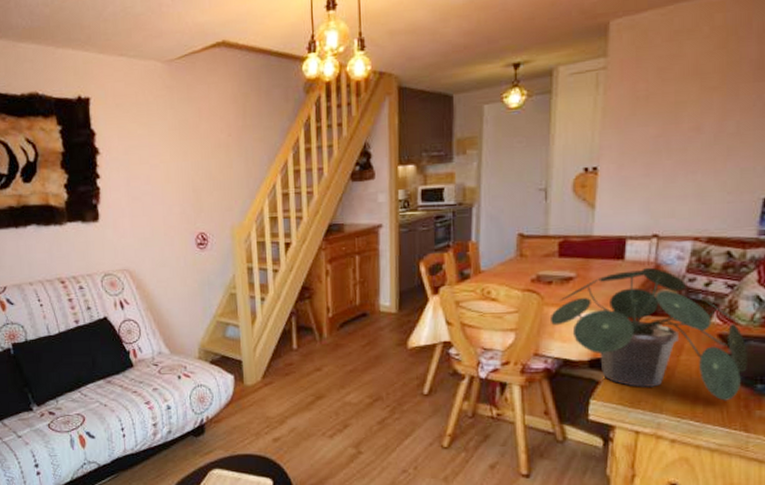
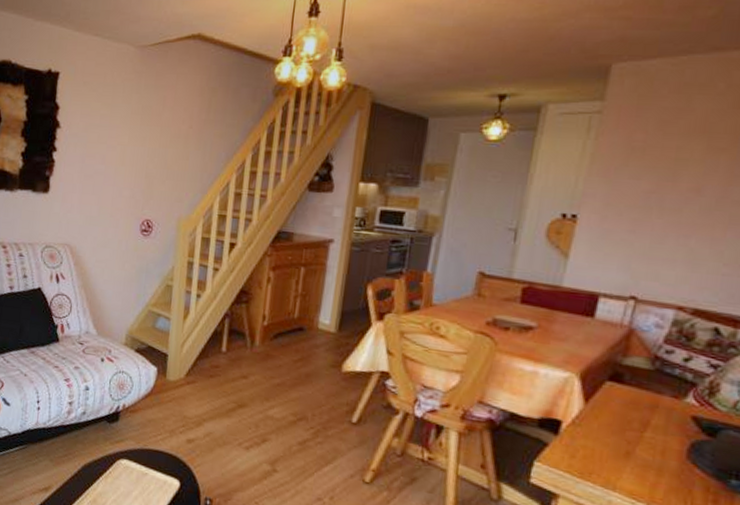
potted plant: present [549,267,749,401] -> none [501,330,725,492]

